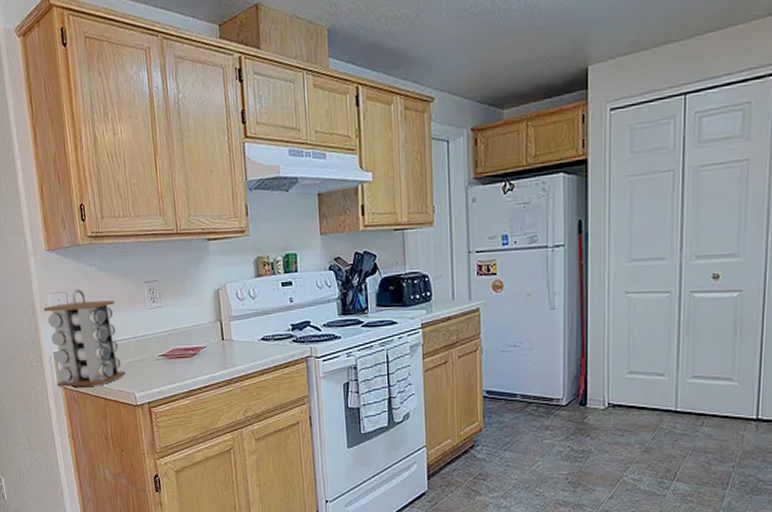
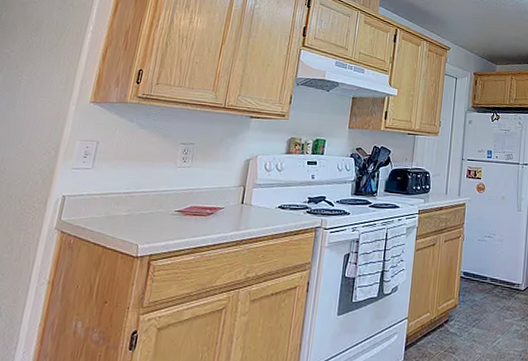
spice rack: present [43,289,126,388] -> none [55,140,146,234]

